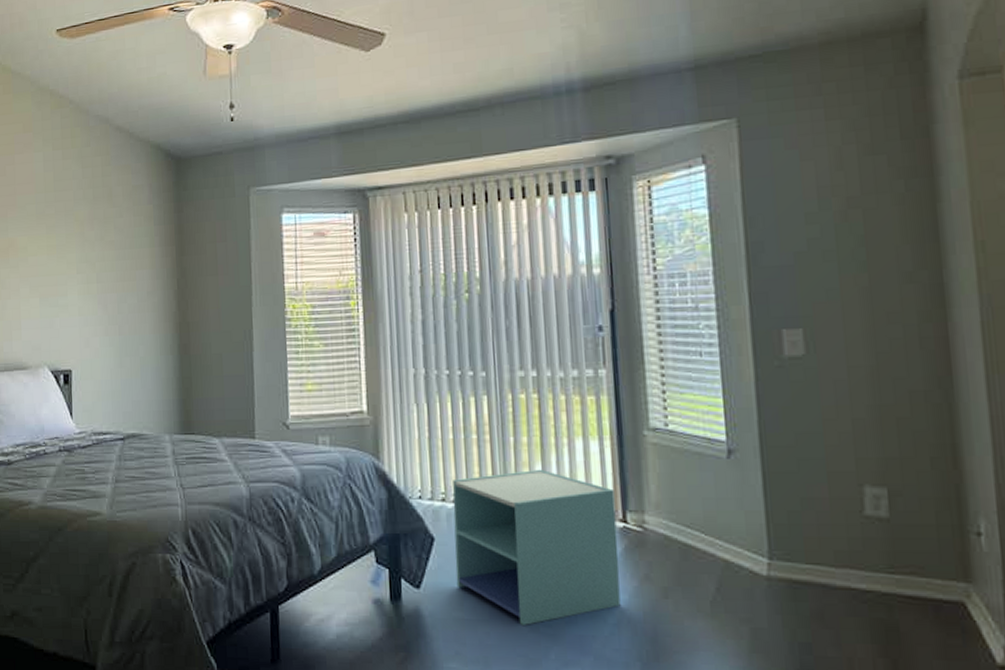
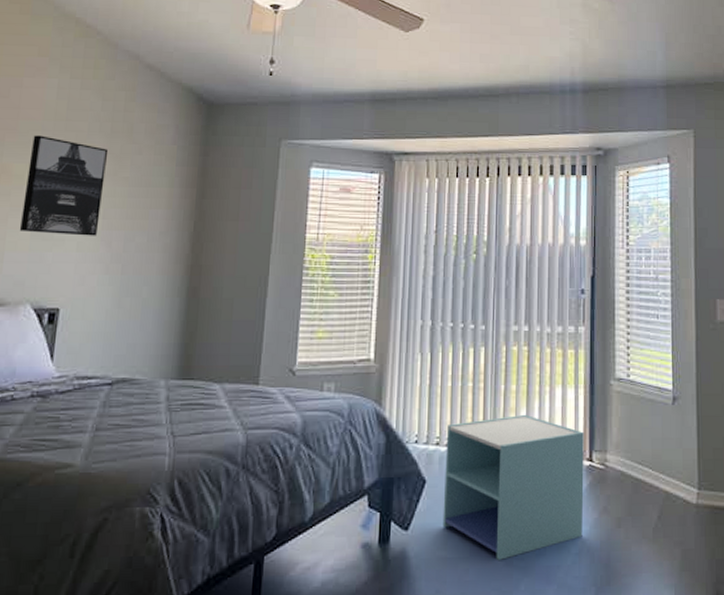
wall art: none [29,208,94,301] -> present [19,135,109,236]

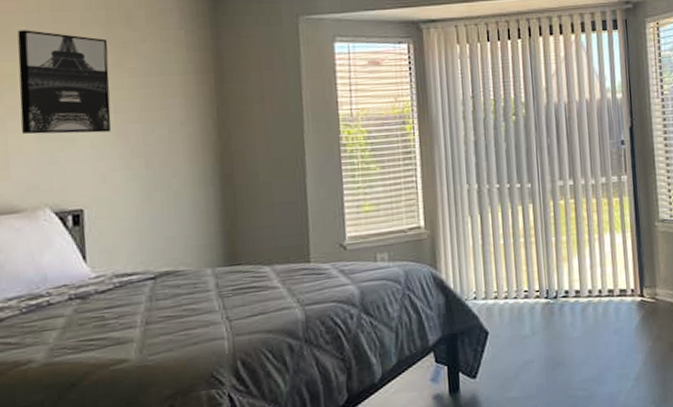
nightstand: present [442,414,584,560] -> none [504,261,640,393]

